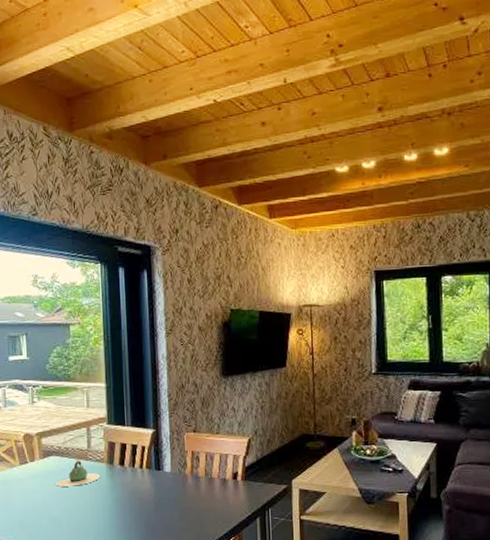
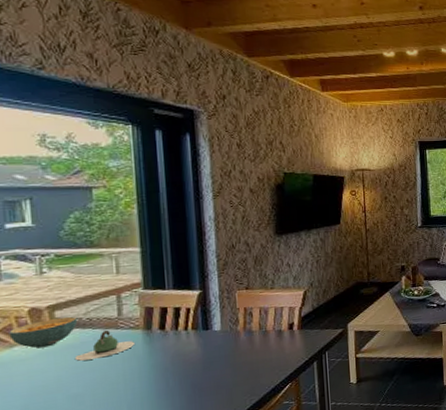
cereal bowl: none [10,445,58,471] -> present [8,317,78,349]

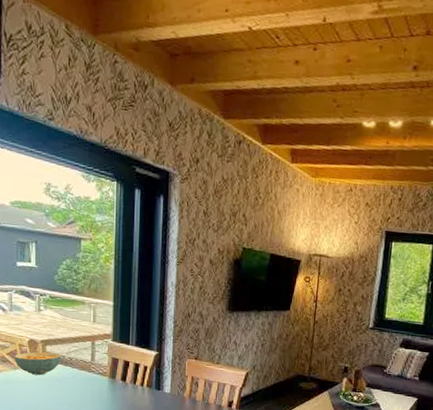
teapot: present [74,330,136,361] -> none [57,371,102,395]

